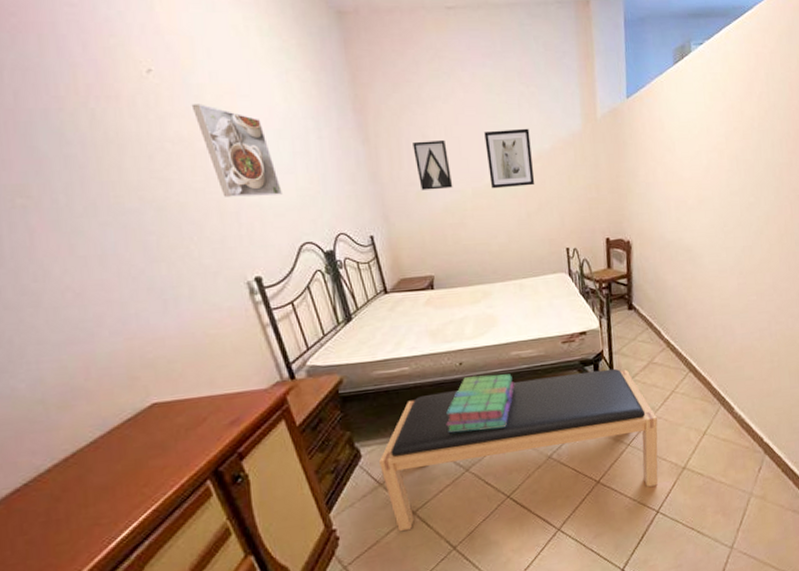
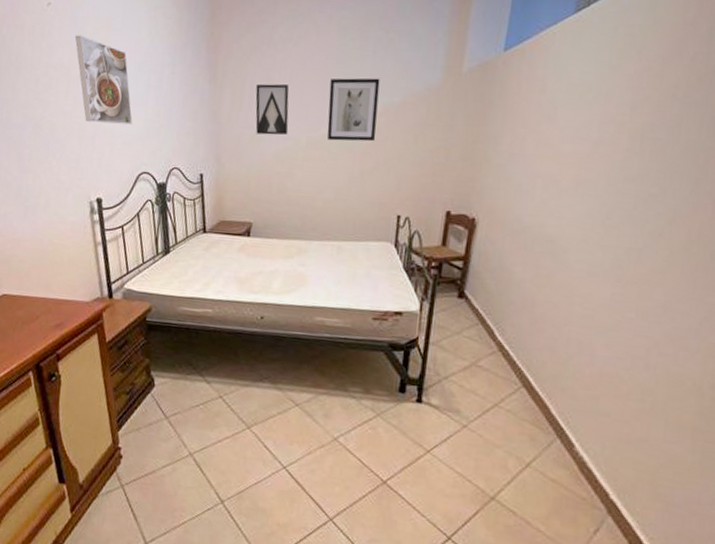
bench: present [379,368,658,531] -> none [169,341,470,508]
stack of books: present [446,374,515,433] -> none [236,333,313,395]

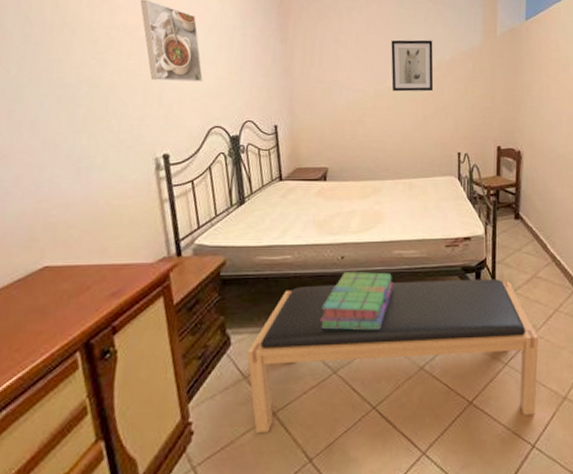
bench: none [169,341,470,508] -> present [247,279,538,433]
stack of books: none [236,333,313,395] -> present [320,272,393,330]
wall art: present [255,83,290,135] -> none [325,44,357,88]

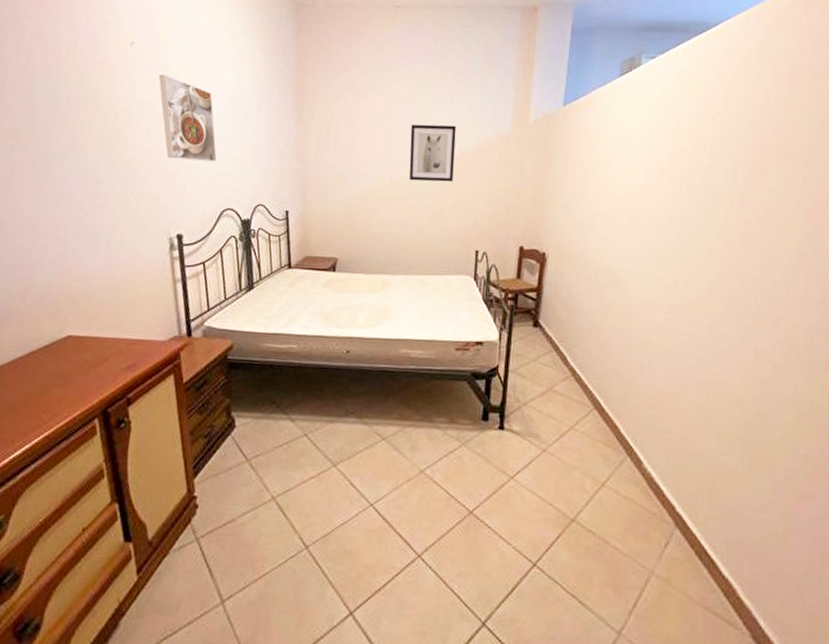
bench: present [247,279,538,433] -> none [250,377,549,533]
stack of books: present [320,272,393,330] -> none [322,367,398,429]

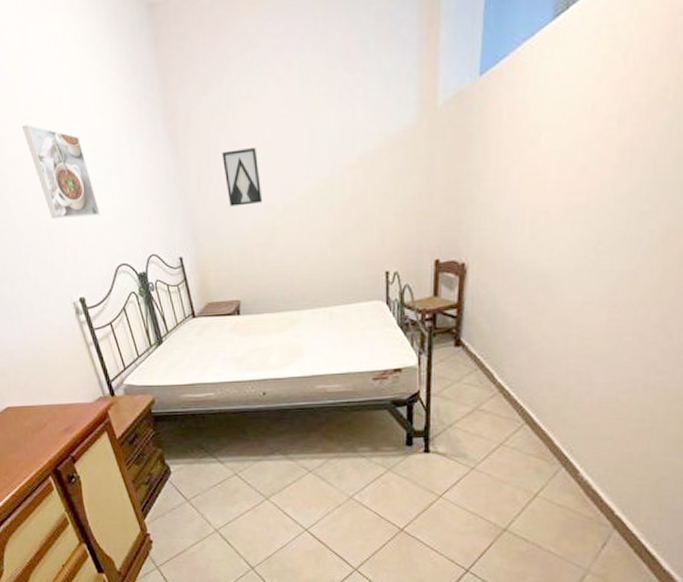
wall art: none [340,127,373,175] -> present [222,146,263,207]
wall art: present [409,124,457,182] -> none [299,126,354,202]

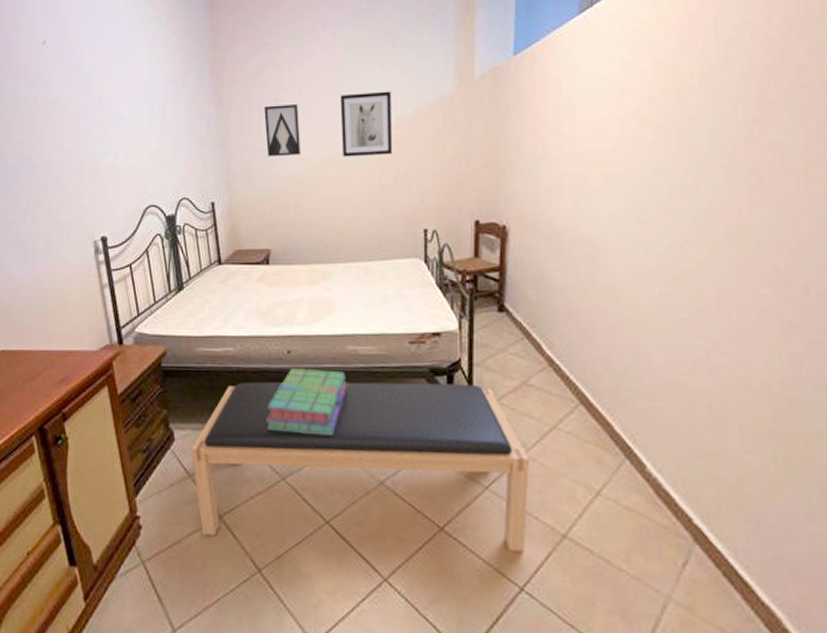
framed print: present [21,124,100,219] -> none [72,70,136,157]
bench: none [187,412,477,544] -> present [191,382,529,552]
stack of books: none [248,407,318,462] -> present [266,368,347,436]
wall art: none [299,126,354,202] -> present [340,91,393,157]

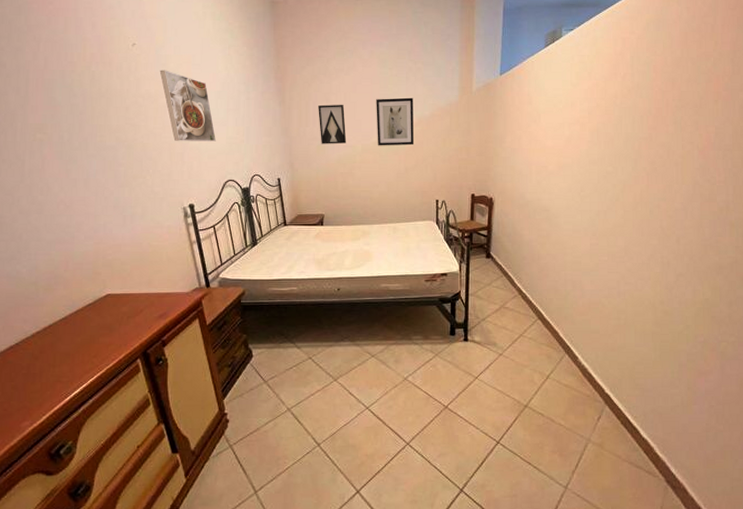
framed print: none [72,70,136,157] -> present [159,70,216,142]
bench: present [191,382,529,552] -> none [266,308,504,423]
stack of books: present [266,368,347,436] -> none [322,301,381,348]

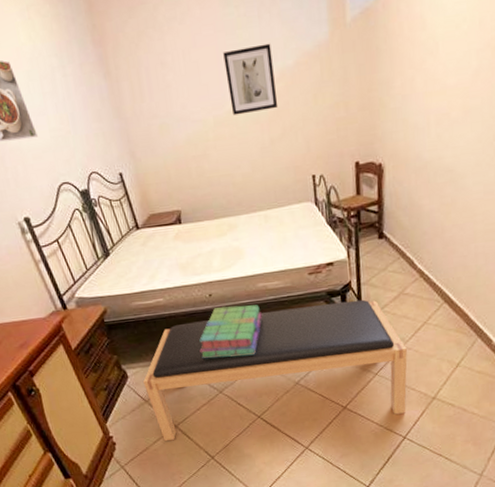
bench: none [266,308,504,423] -> present [143,299,407,441]
wall art: present [318,104,347,144] -> none [152,65,195,123]
stack of books: none [322,301,381,348] -> present [199,305,262,358]

